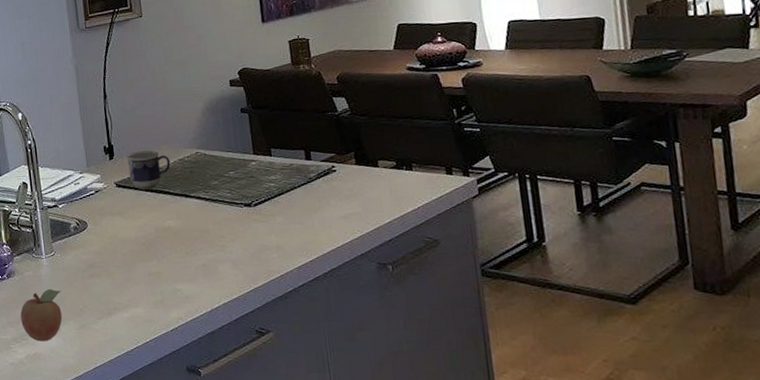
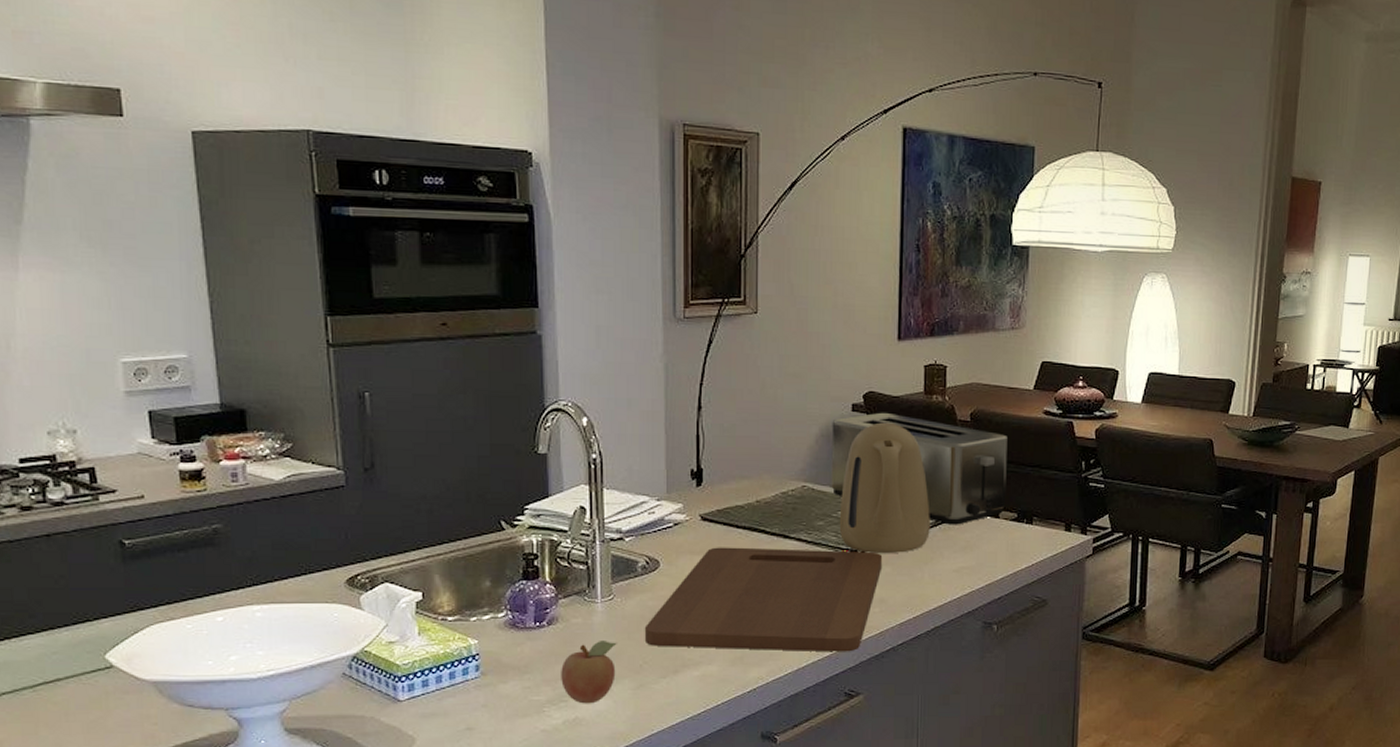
cutting board: none [81,204,275,295] -> present [644,547,883,652]
cup: present [126,150,171,191] -> none [718,479,771,527]
toaster: none [214,84,383,177] -> present [831,412,1008,525]
kettle: none [230,92,315,206] -> present [839,422,930,553]

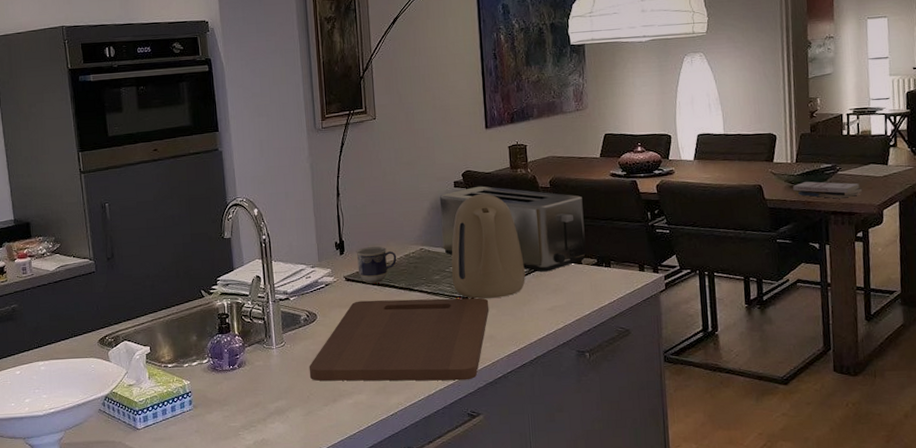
fruit: present [561,641,617,704] -> none [250,378,290,428]
cup: none [718,479,771,527] -> present [356,246,397,284]
books: none [1246,439,1319,462] -> present [793,181,863,199]

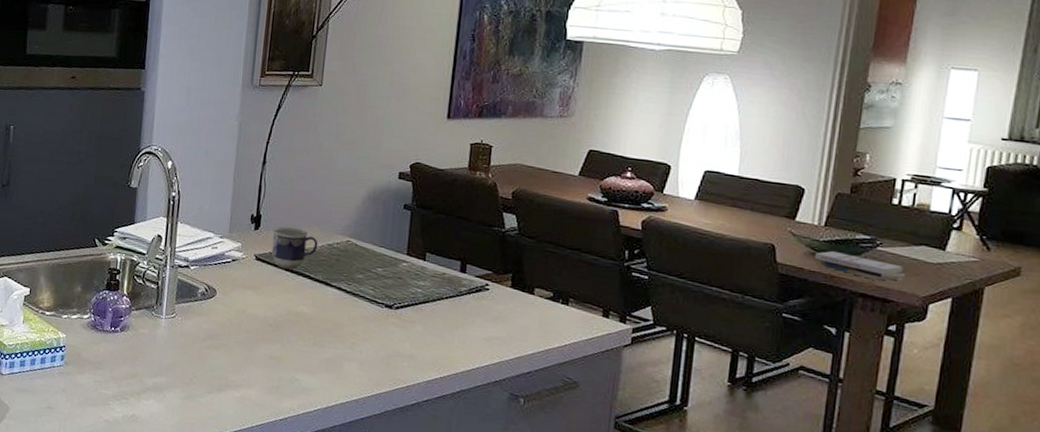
cutting board: present [309,297,489,381] -> none [196,284,416,400]
toaster: present [439,186,586,272] -> none [373,182,549,296]
kettle: present [451,193,526,299] -> none [377,191,465,315]

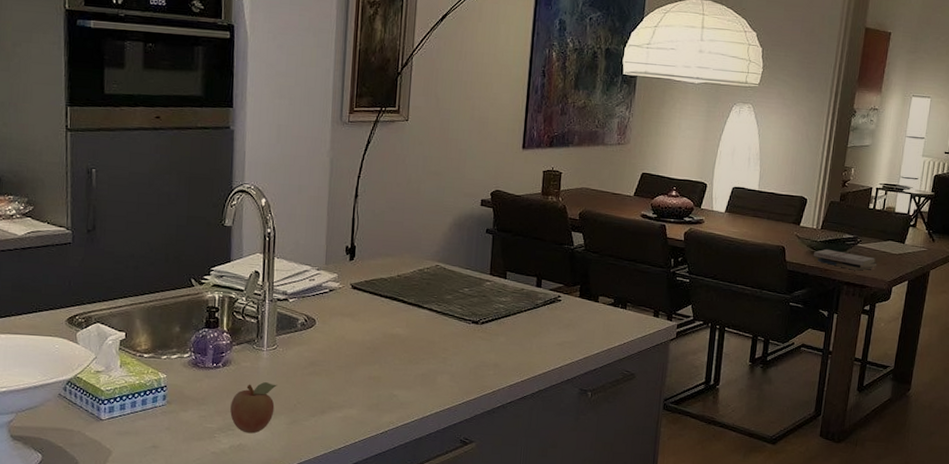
fruit: none [125,351,174,405] -> present [230,382,277,434]
cup: present [271,226,318,270] -> none [366,256,410,296]

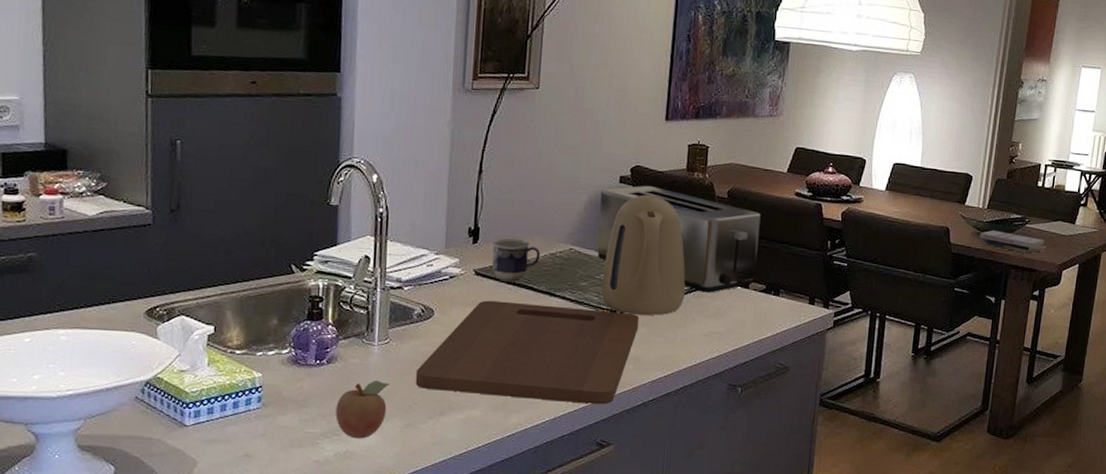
cutting board: none [299,311,499,406] -> present [415,300,640,405]
cup: none [366,256,410,296] -> present [492,238,541,283]
toaster: none [459,208,610,306] -> present [596,185,761,293]
kettle: none [464,216,541,326] -> present [601,194,686,316]

